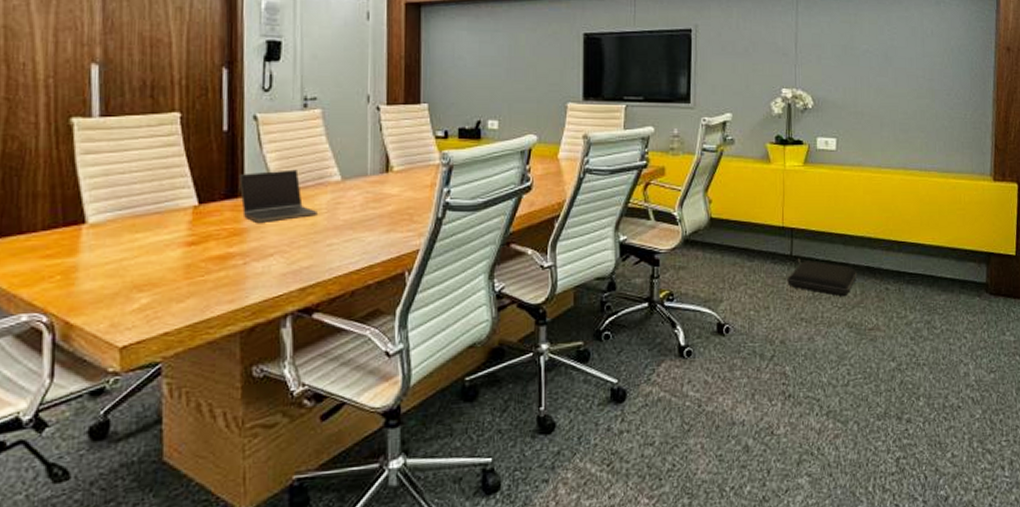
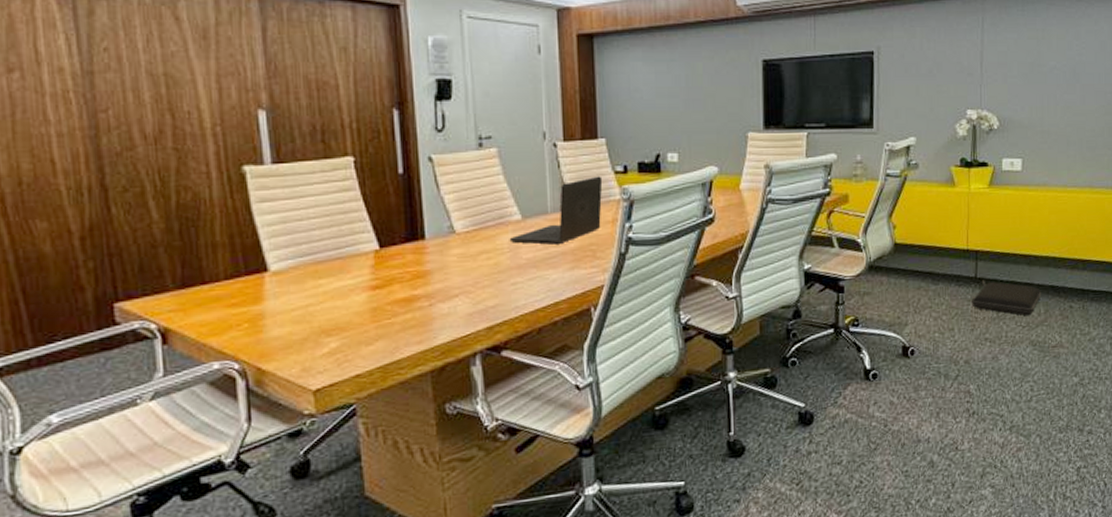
laptop computer: present [238,169,317,222] -> none [418,210,500,264]
laptop: none [327,140,423,207] -> present [509,176,603,245]

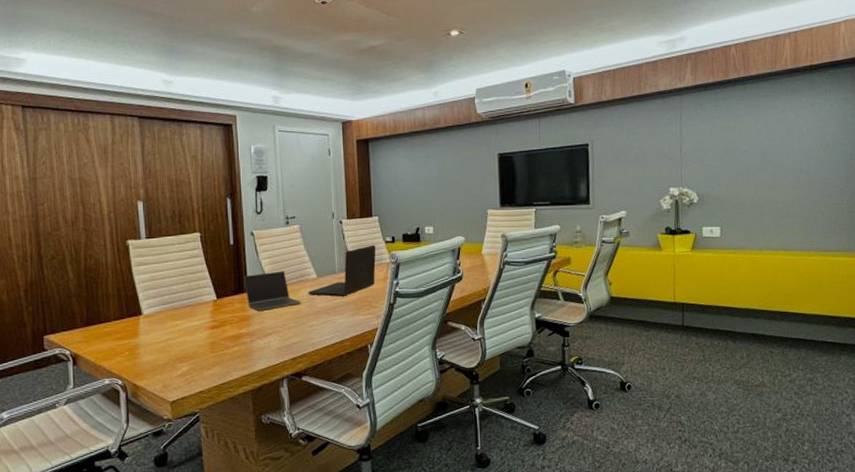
laptop computer: none [418,210,500,264] -> present [243,271,301,311]
briefcase: present [972,280,1042,315] -> none [680,328,744,358]

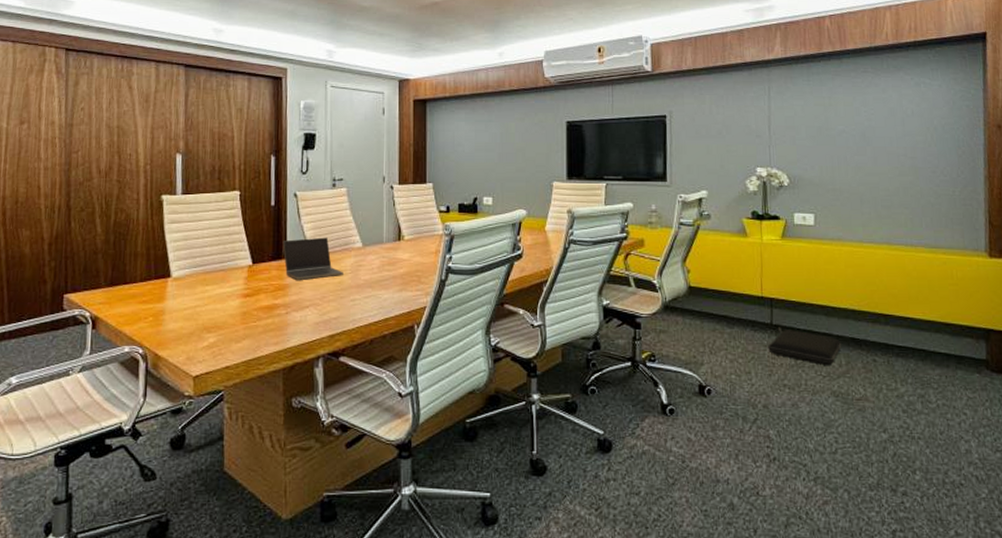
laptop: present [308,245,376,297] -> none [351,214,429,269]
briefcase: none [680,328,744,358] -> present [768,327,842,365]

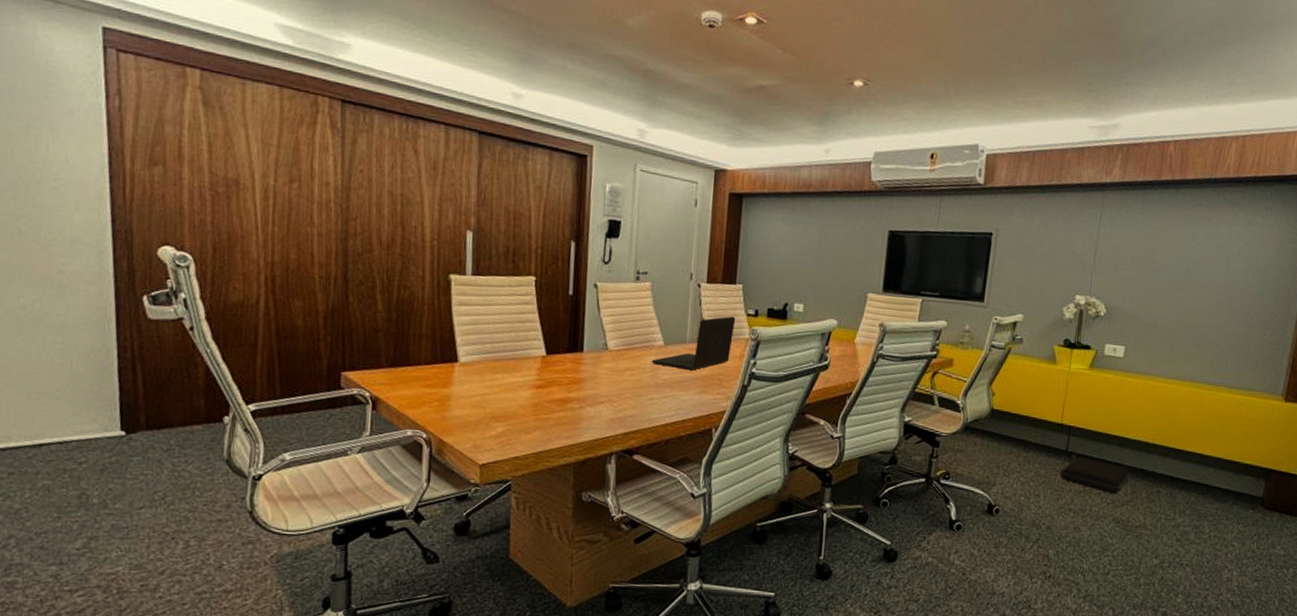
laptop computer: present [282,237,343,280] -> none [579,332,642,375]
laptop: none [351,214,429,269] -> present [651,316,736,370]

